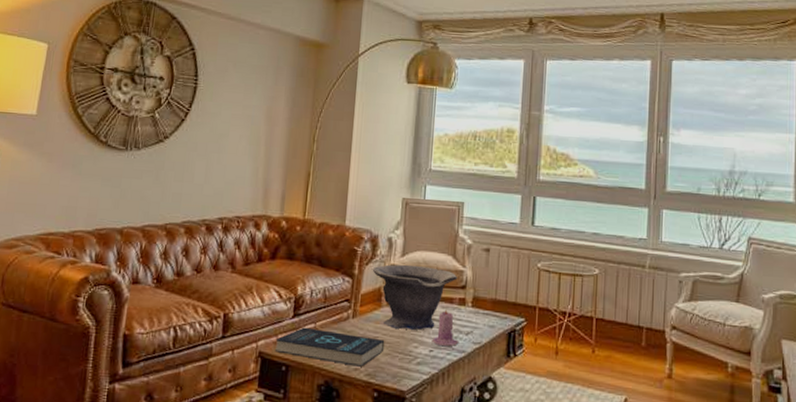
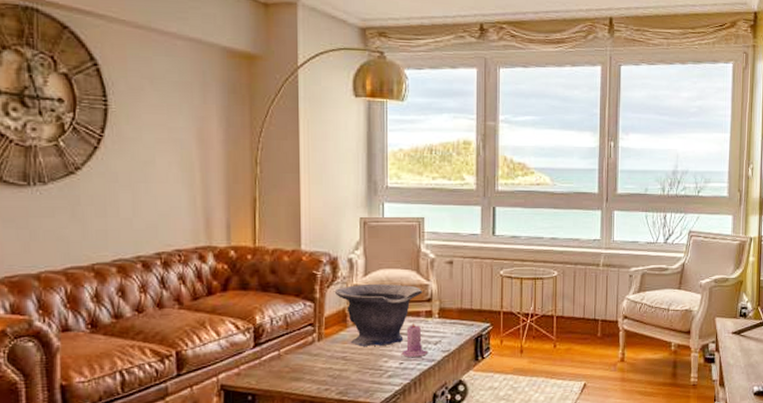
book: present [274,327,385,367] -> none [237,355,354,387]

